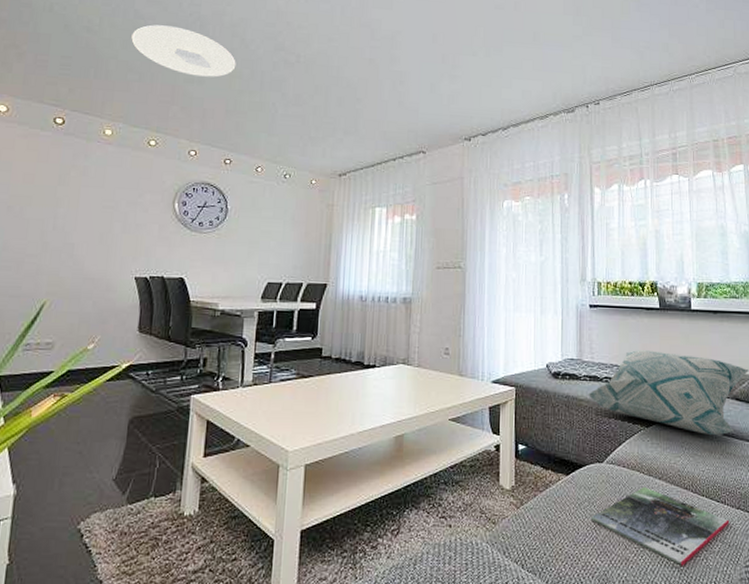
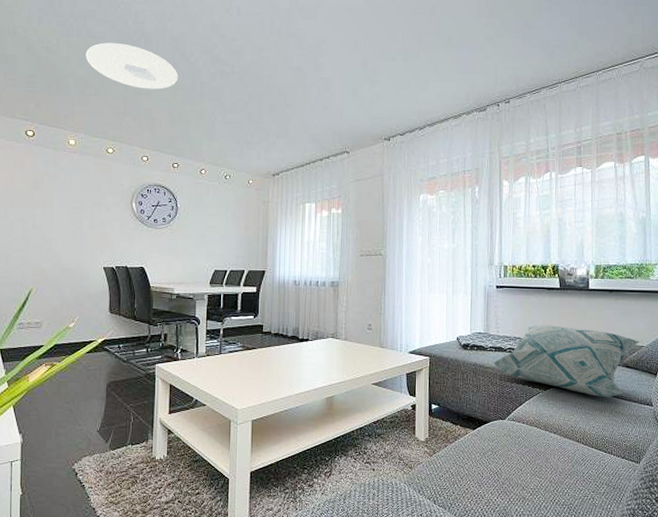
magazine: present [591,486,730,566] -> none [494,439,615,504]

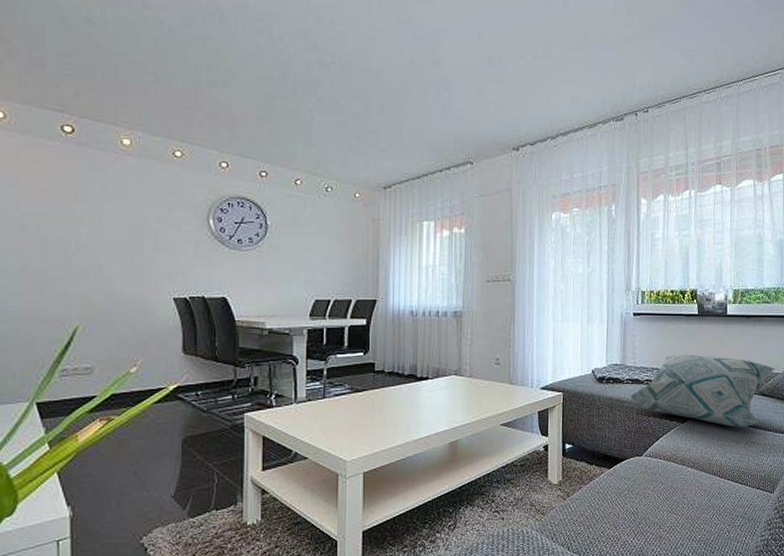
ceiling light: present [85,43,178,89] -> none [141,17,264,80]

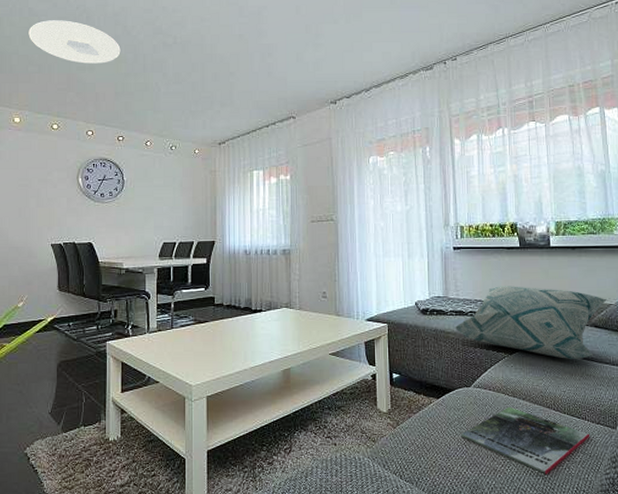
ceiling light: none [141,17,264,80] -> present [28,20,121,64]
magazine: none [630,474,750,539] -> present [461,406,590,474]

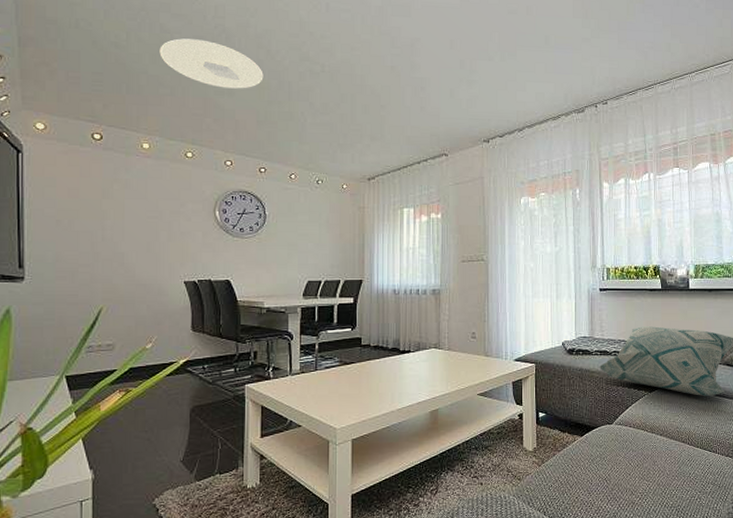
magazine: present [461,406,590,474] -> none [603,442,720,506]

